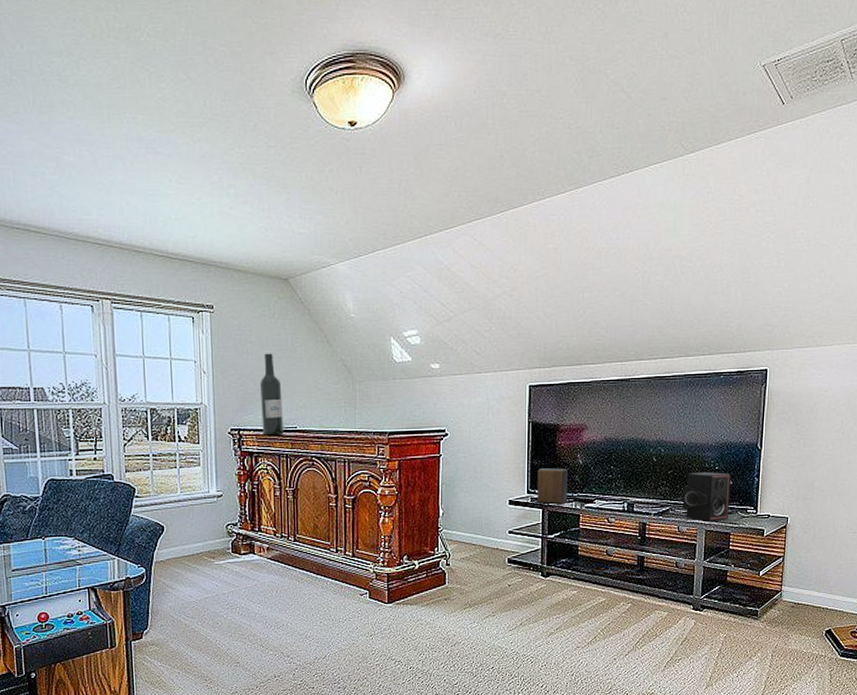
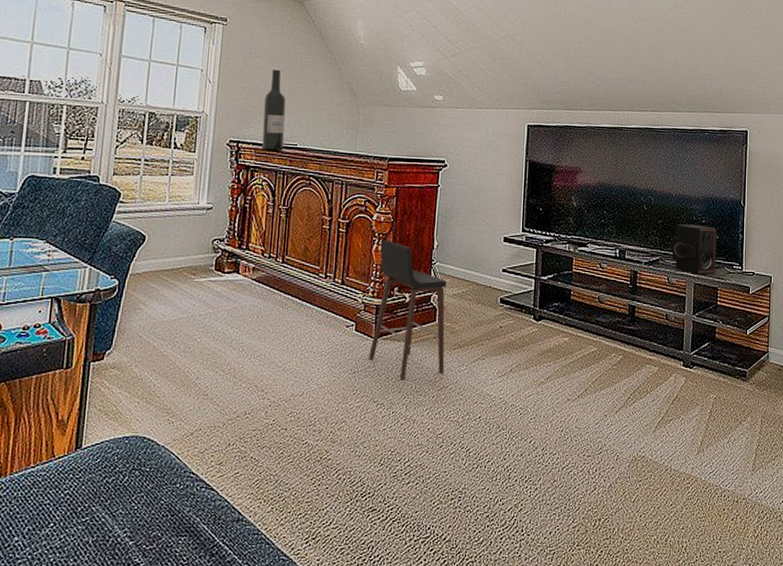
bar stool: none [384,512,456,640] -> present [369,240,446,381]
speaker: present [537,468,568,506] -> none [531,207,562,247]

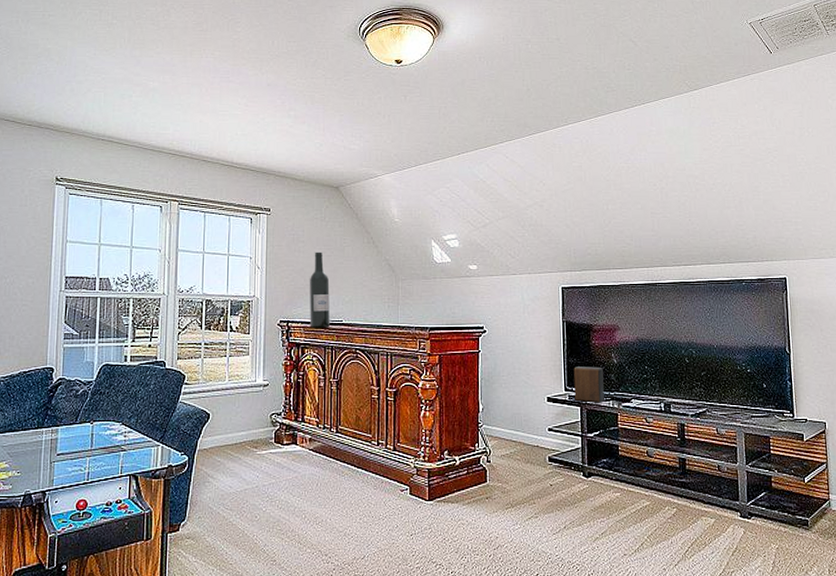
bar stool: present [369,240,446,381] -> none [425,406,499,541]
speaker: none [531,207,562,247] -> present [573,366,604,404]
stereo: present [672,224,718,275] -> none [717,374,766,424]

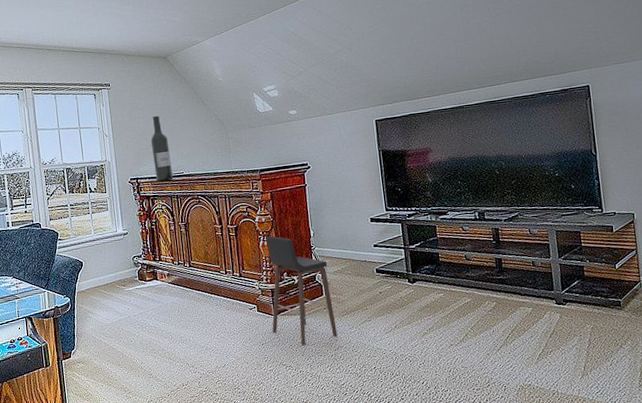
bar stool: none [425,406,499,541] -> present [266,236,338,346]
speaker: present [573,366,604,404] -> none [392,186,423,220]

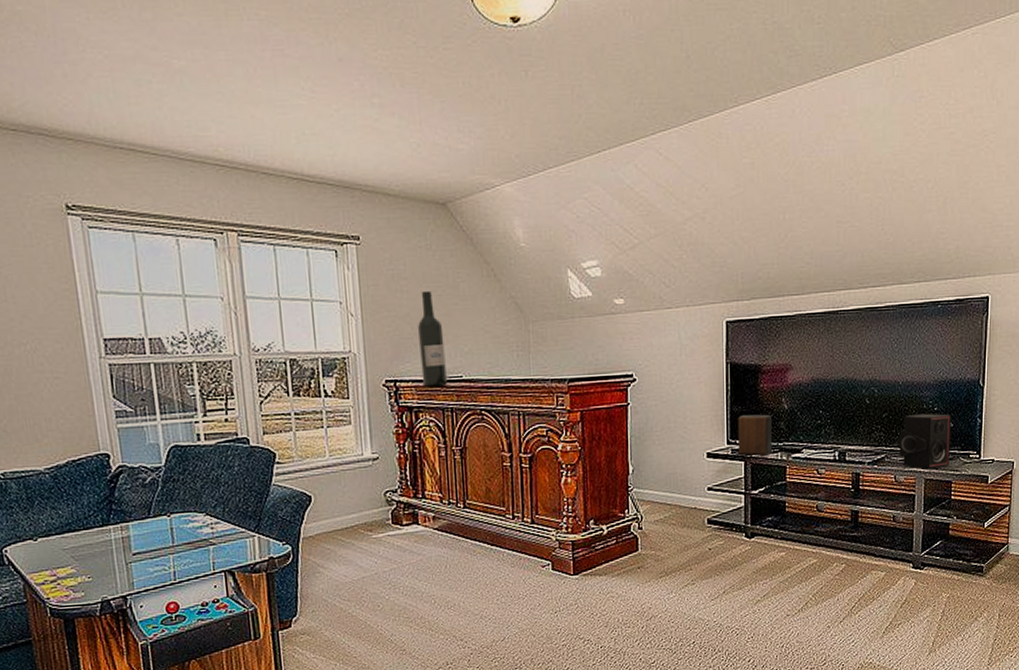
bar stool: present [266,236,338,346] -> none [569,471,652,615]
speaker: none [392,186,423,220] -> present [738,414,772,457]
stereo: none [528,178,576,223] -> present [899,413,952,469]

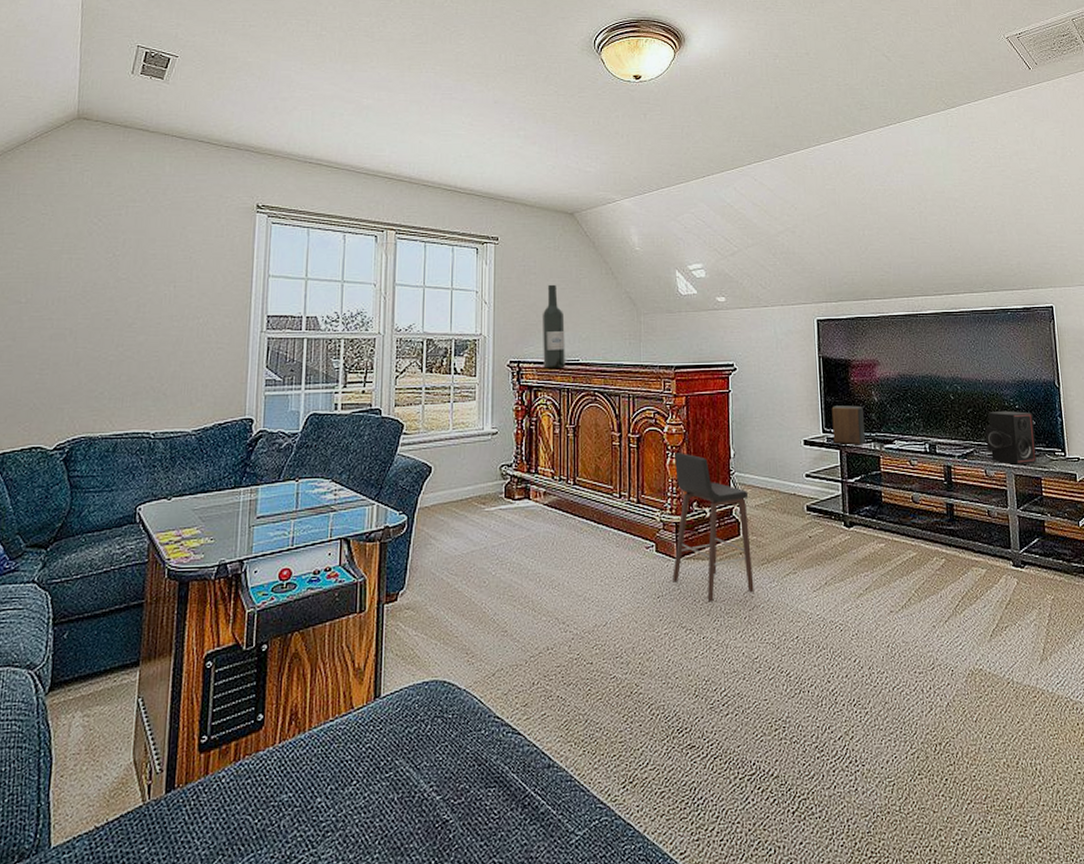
bar stool: none [569,471,652,615] -> present [672,453,754,602]

